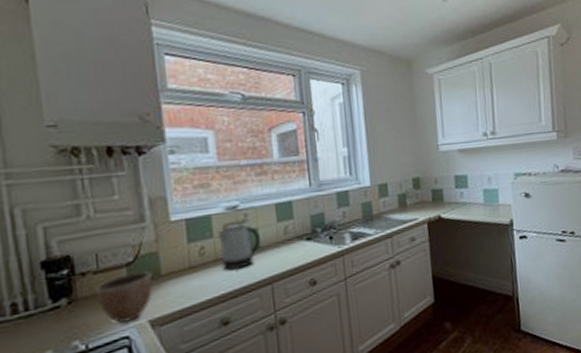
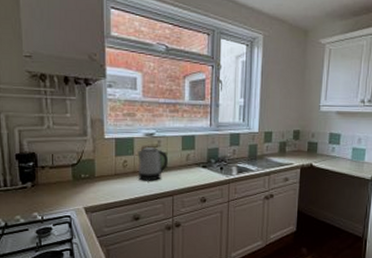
decorative bowl: present [94,270,152,324] -> none [50,171,88,207]

